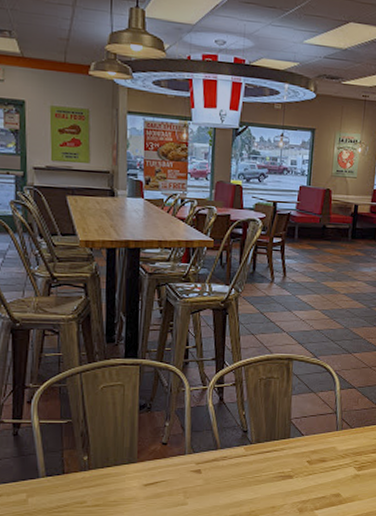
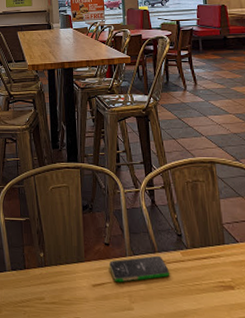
smartphone: none [165,452,231,480] -> present [109,255,170,283]

